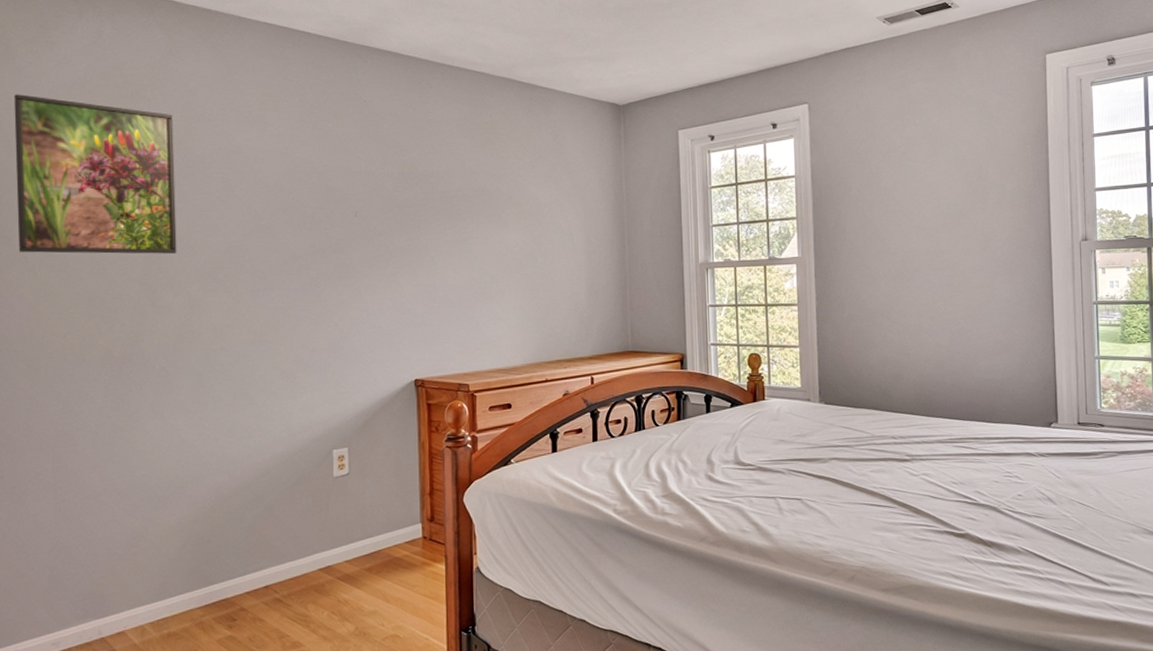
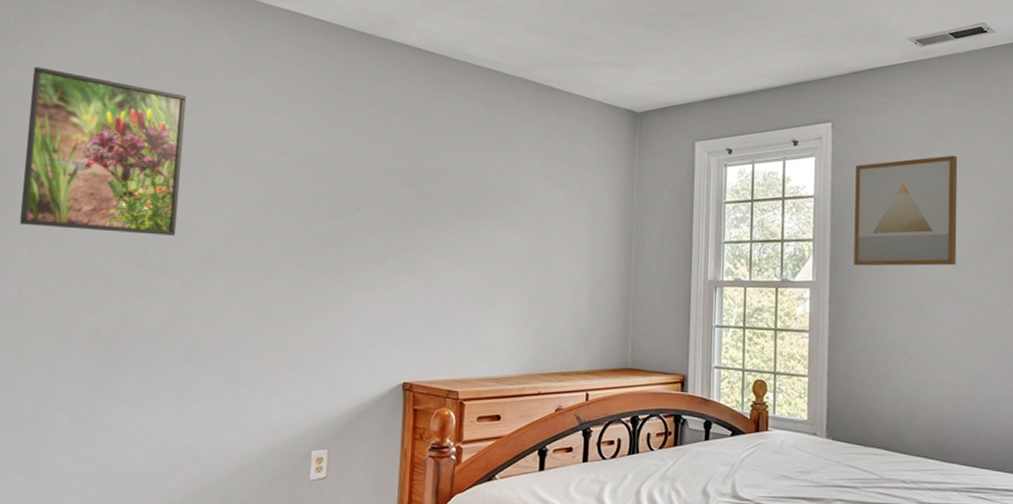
wall art: none [833,129,932,240] -> present [854,155,958,266]

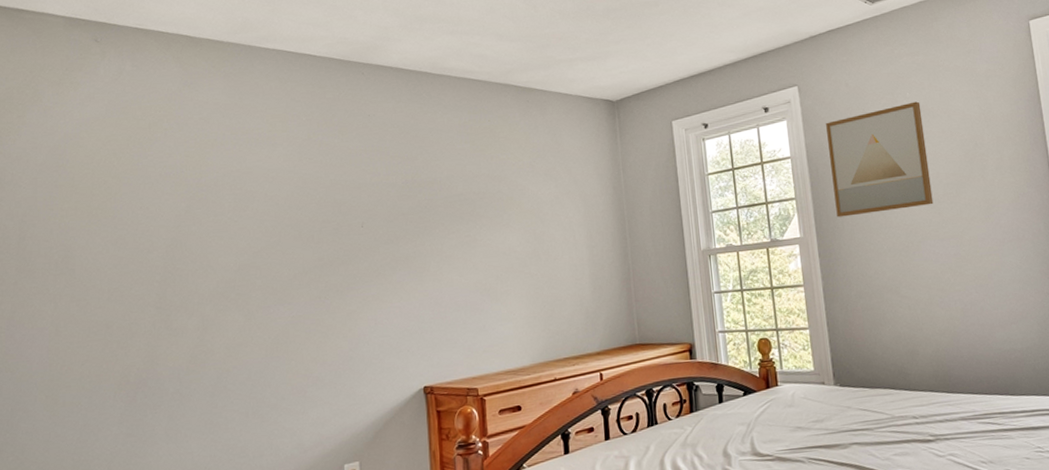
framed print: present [19,67,187,236] -> none [40,133,191,285]

